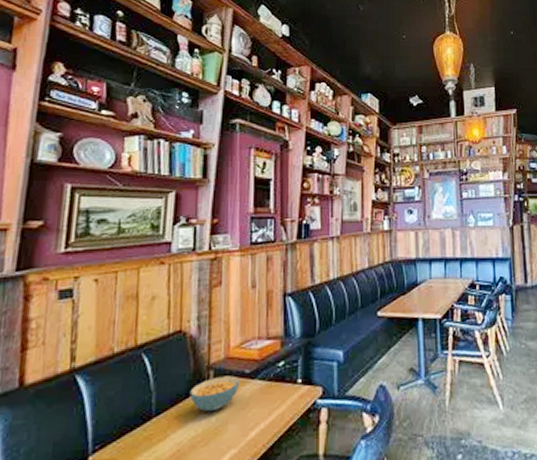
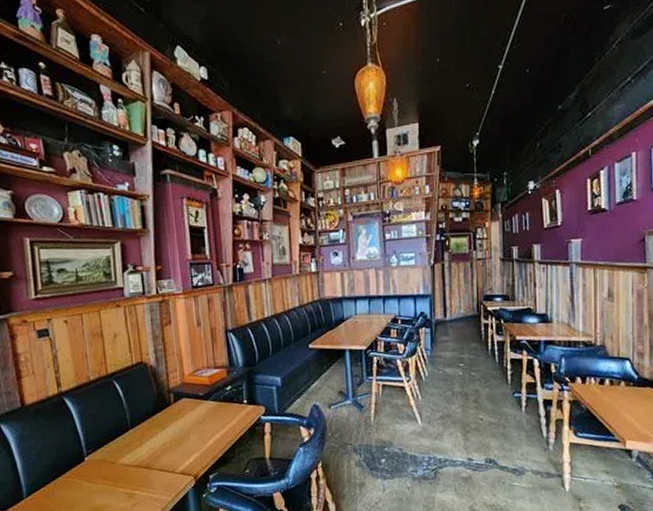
cereal bowl: present [189,375,240,412] -> none [156,397,196,426]

